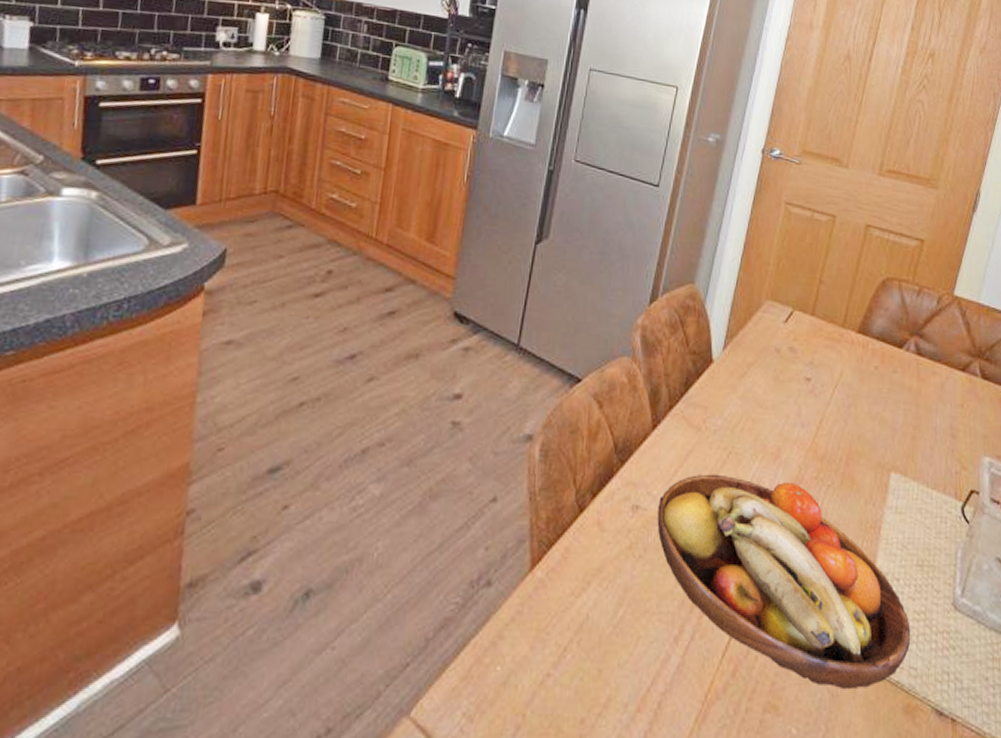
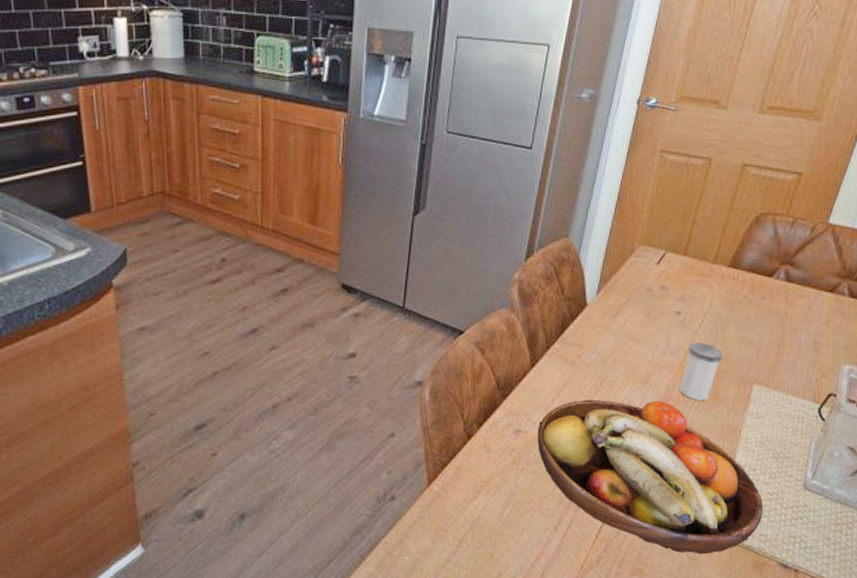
salt shaker: none [812,415,857,486] -> present [679,342,723,401]

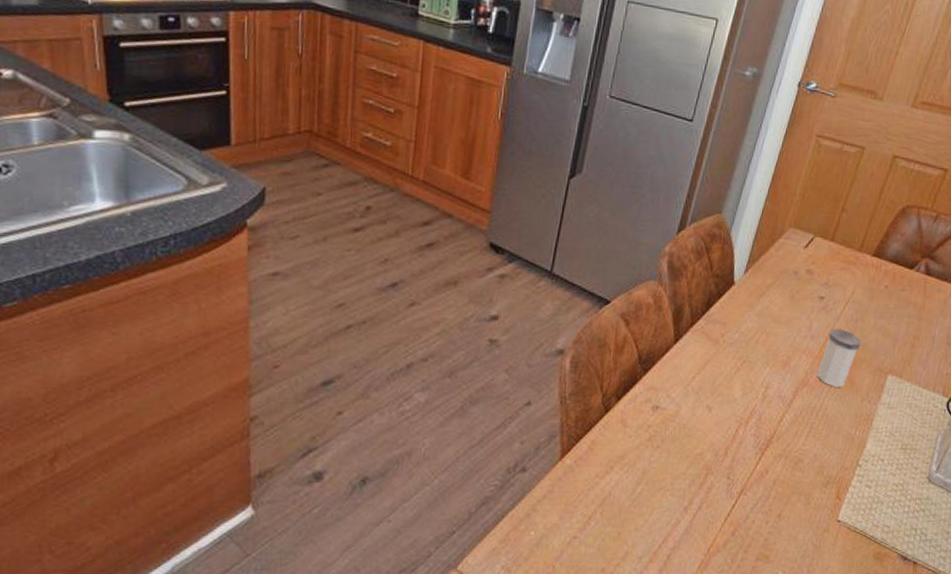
fruit bowl: present [537,399,764,555] -> none [674,379,889,543]

